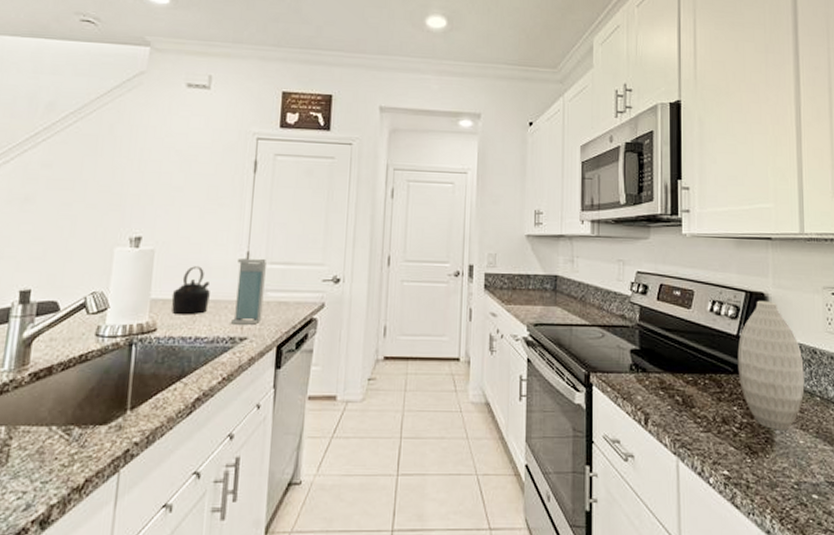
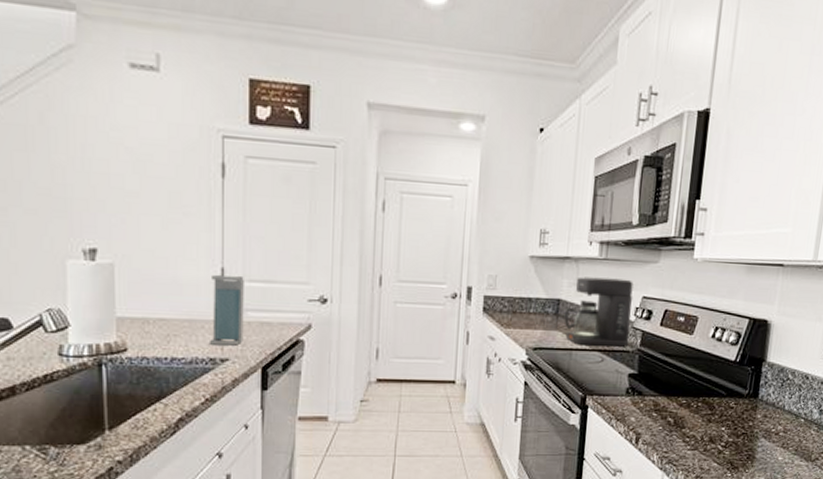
kettle: present [171,266,210,314] -> none [140,282,183,334]
coffee maker: none [562,253,628,322] -> present [564,277,633,347]
vase: present [737,300,805,431] -> none [730,327,795,449]

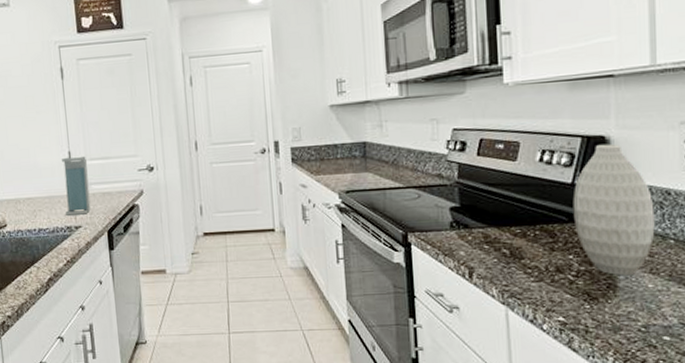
coffee maker: present [564,277,633,347] -> none [372,114,445,184]
vase: none [730,327,795,449] -> present [572,144,655,276]

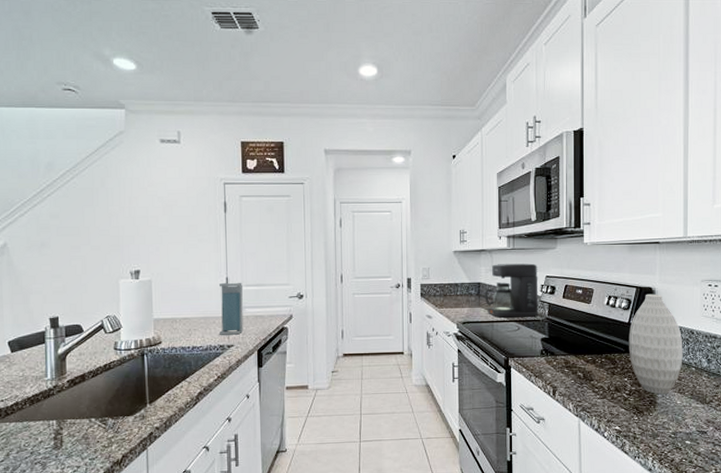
coffee maker: none [372,114,445,184] -> present [484,263,539,318]

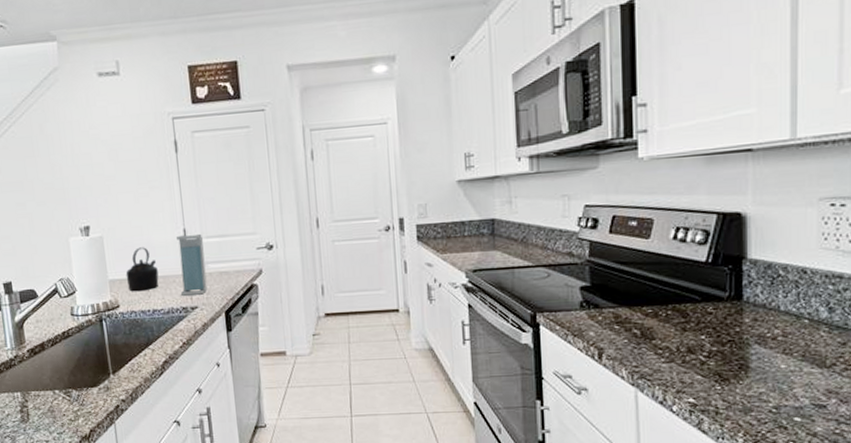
kettle: none [170,291,200,329] -> present [125,247,159,291]
coffee maker: present [484,263,539,318] -> none [500,190,576,262]
vase: present [628,294,683,395] -> none [706,221,790,357]

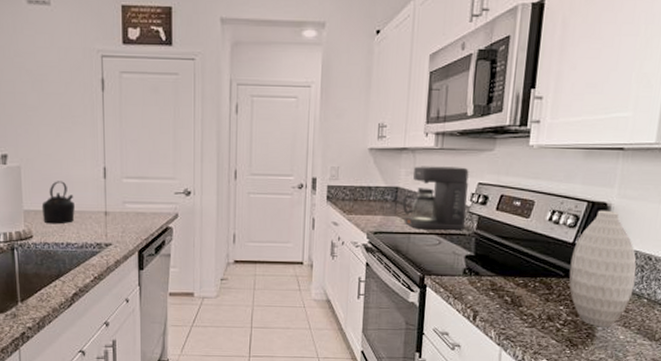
soap dispenser: present [175,233,208,296] -> none [95,173,123,233]
coffee maker: none [500,190,576,262] -> present [402,166,469,230]
vase: none [706,221,790,357] -> present [569,210,637,328]

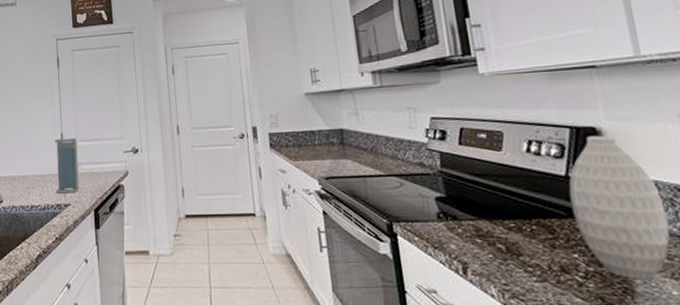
kettle: present [41,181,75,223] -> none [10,148,38,188]
soap dispenser: none [95,173,123,233] -> present [54,137,80,194]
coffee maker: present [402,166,469,230] -> none [349,102,428,171]

